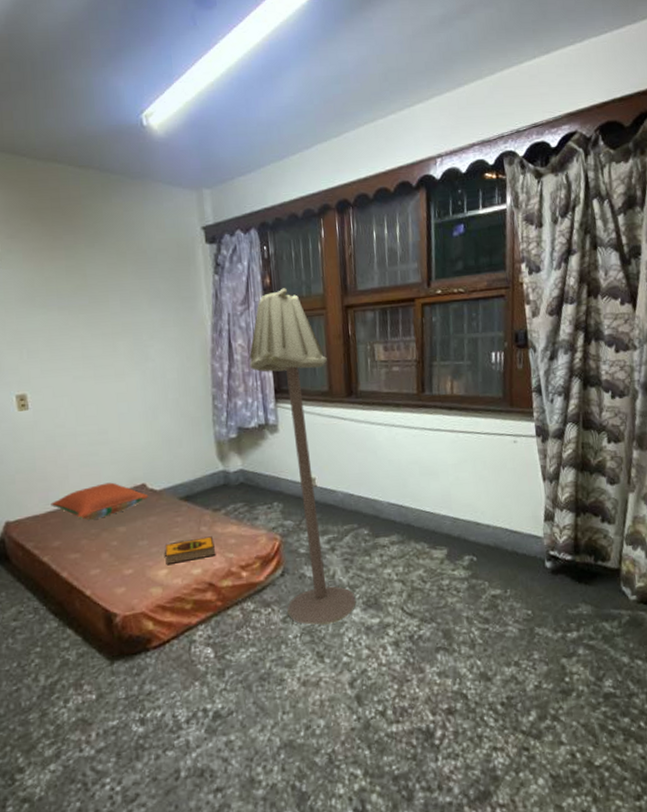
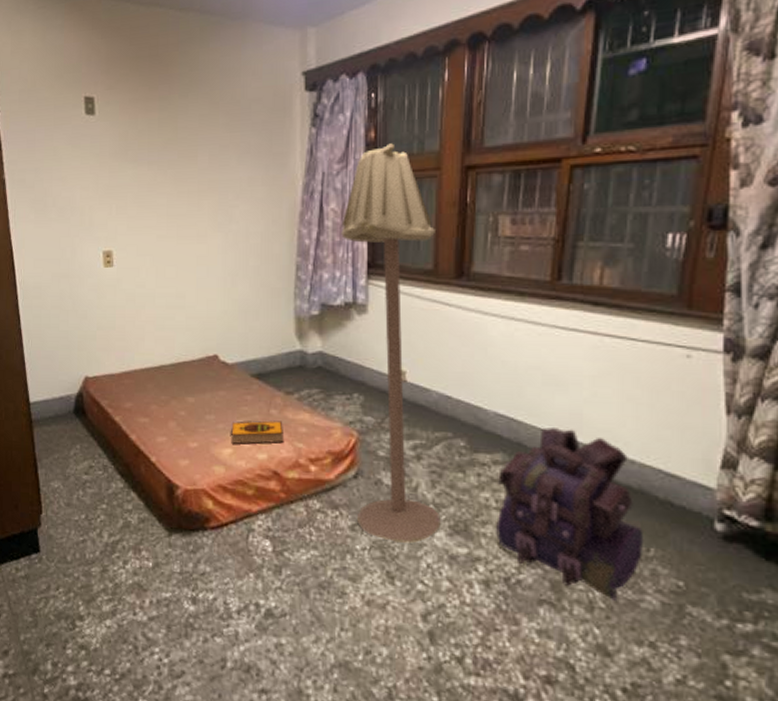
pillow: present [51,482,149,520] -> none [126,349,220,386]
backpack: none [396,507,503,636] -> present [496,427,644,601]

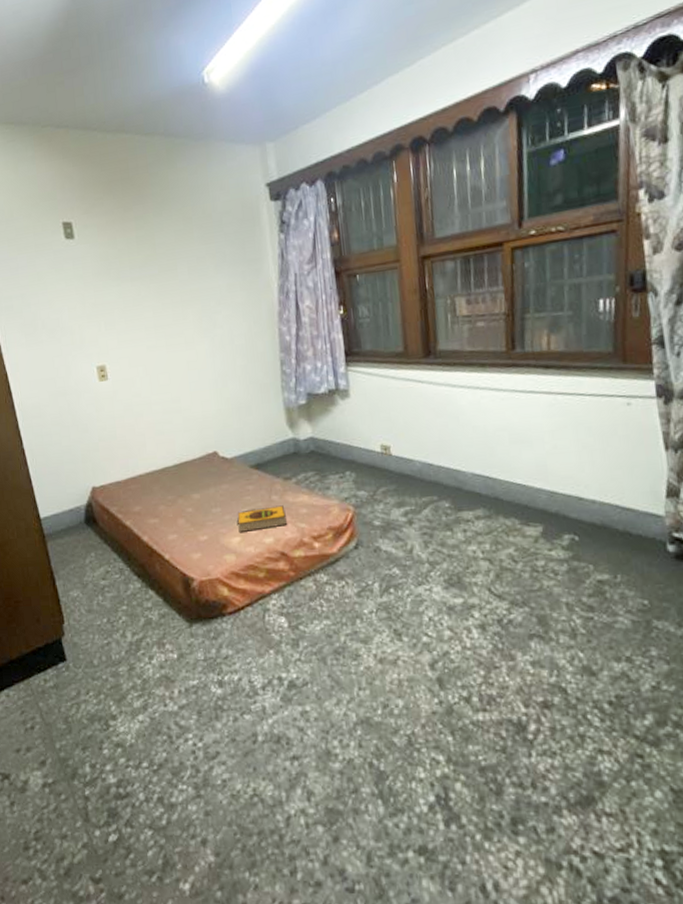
floor lamp: present [341,143,441,544] -> none [317,242,437,602]
backpack: present [496,427,644,601] -> none [481,479,612,626]

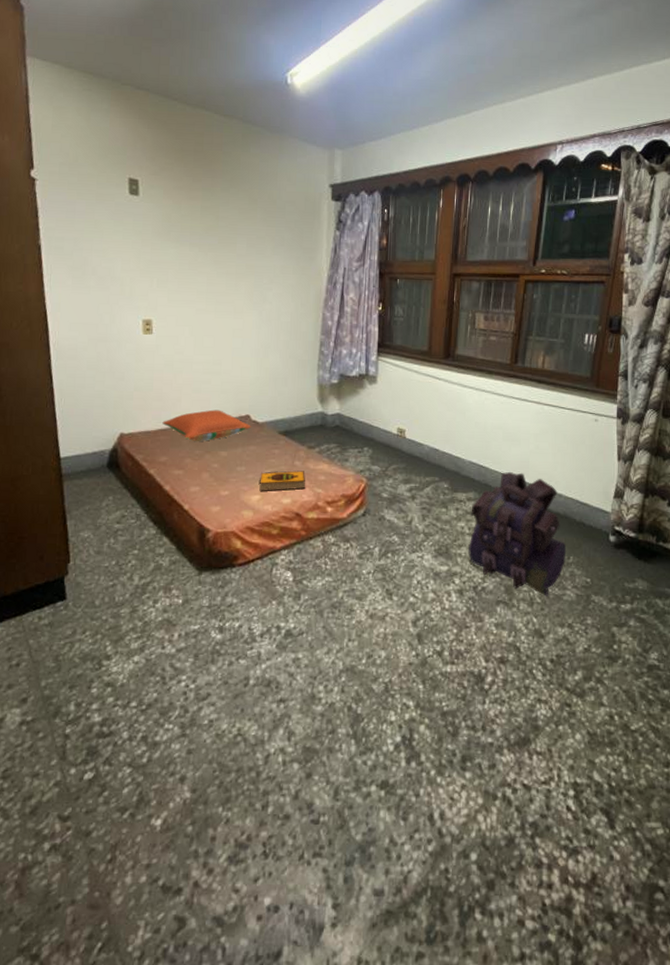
pillow: none [131,450,221,487] -> present [162,409,251,441]
backpack: none [481,479,612,626] -> present [468,472,567,596]

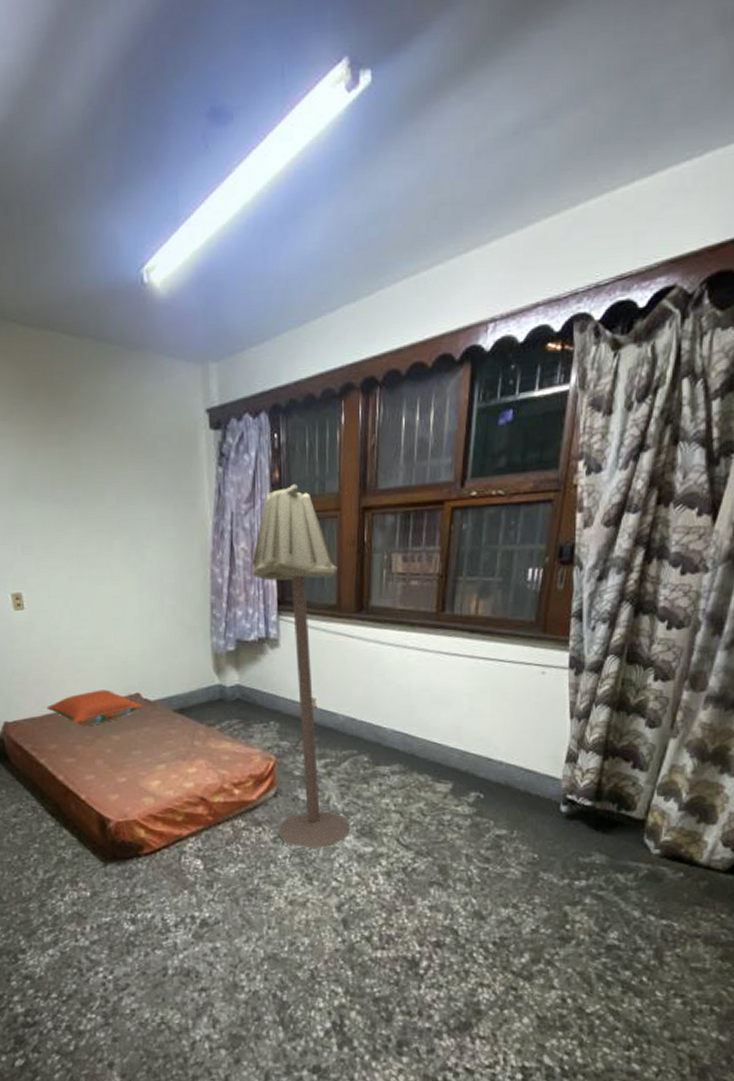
hardback book: present [259,470,306,491] -> none [158,751,209,776]
floor lamp: none [358,250,430,566] -> present [251,484,350,849]
backpack: present [468,472,567,596] -> none [395,739,509,875]

